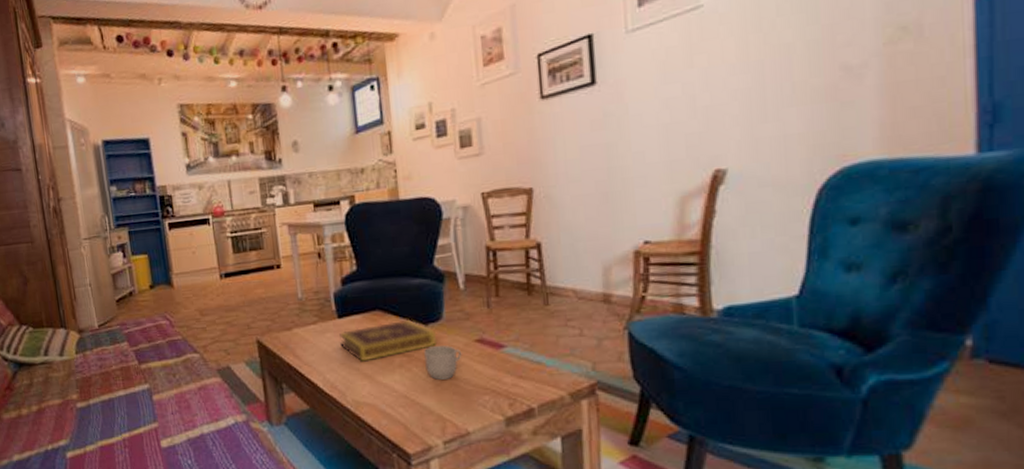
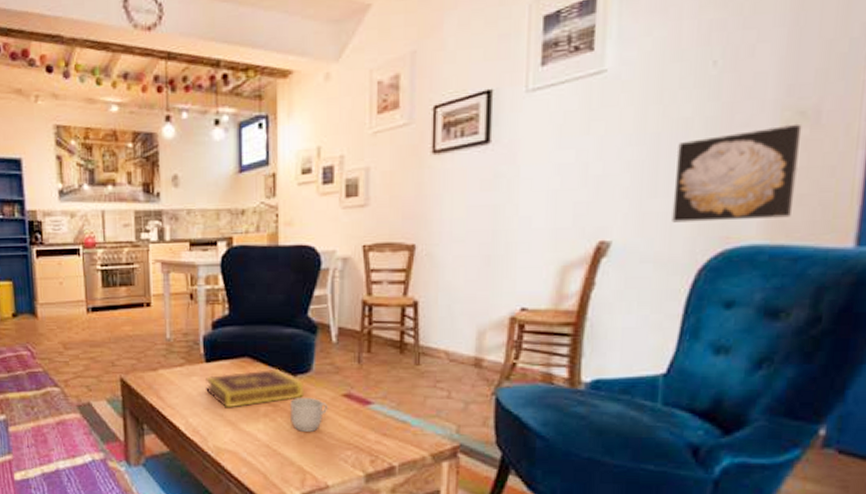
wall art: none [783,38,907,145] -> present [672,123,802,223]

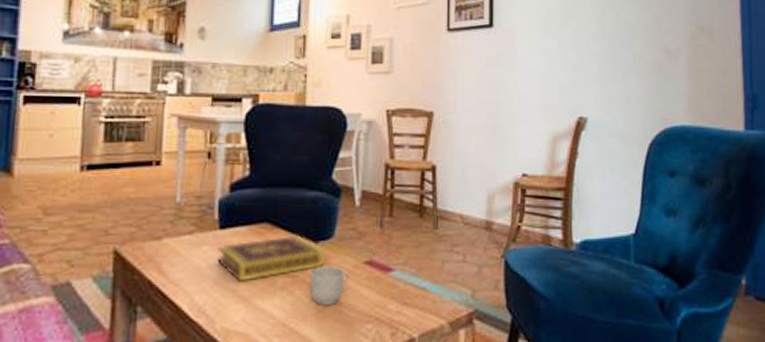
wall art: present [672,123,802,223] -> none [627,35,704,105]

